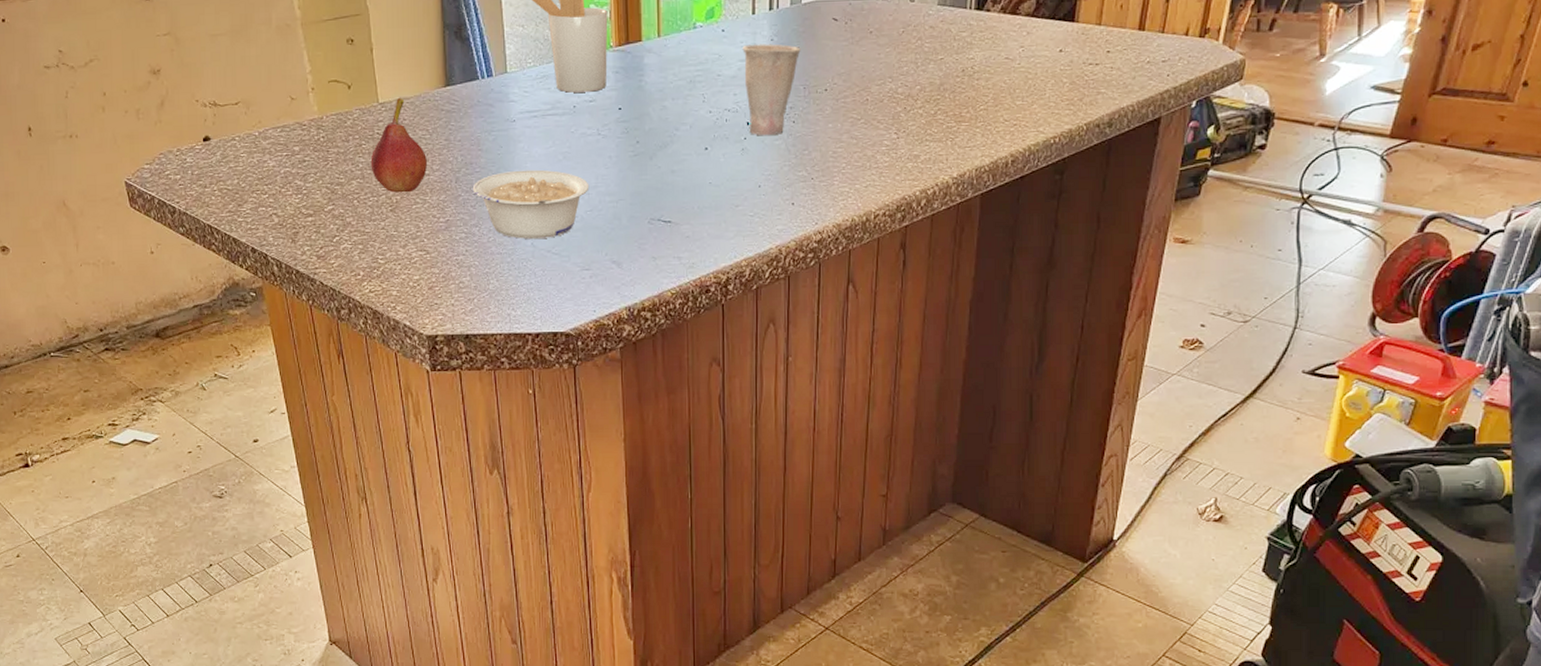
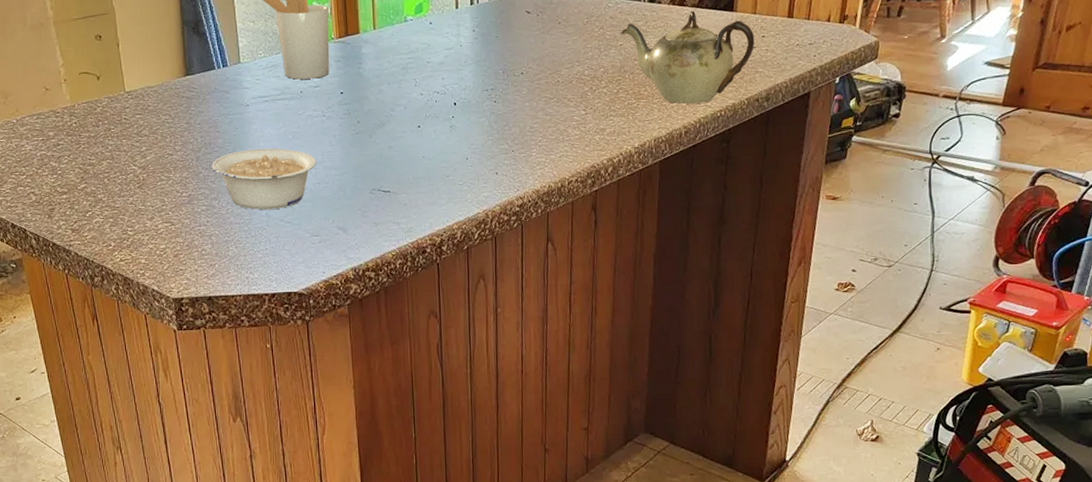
fruit: present [370,97,427,193] -> none [119,86,170,172]
cup: present [742,44,801,136] -> none [448,34,499,115]
teapot: none [942,20,1098,129] -> present [621,10,755,104]

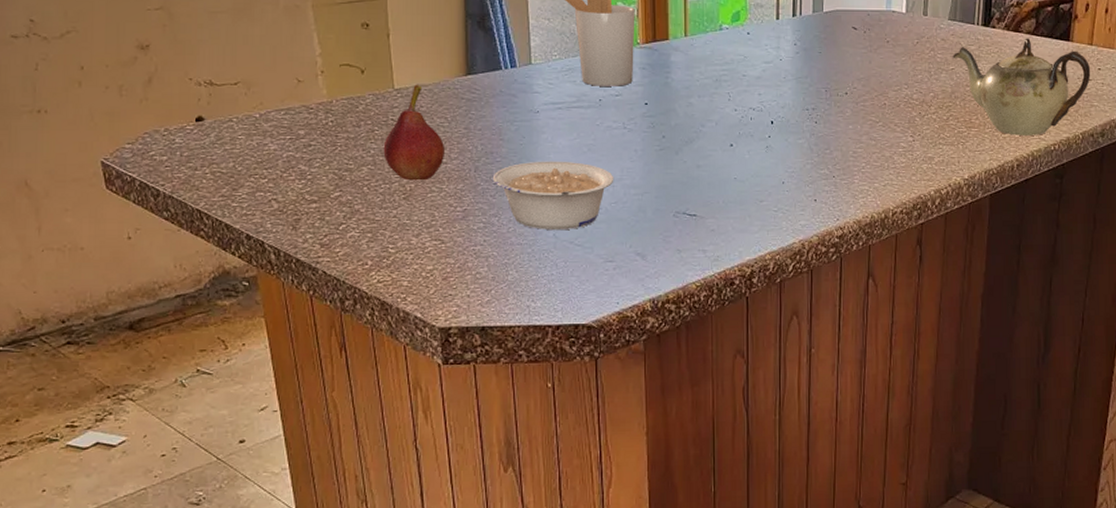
fruit: none [119,86,170,172] -> present [383,84,444,181]

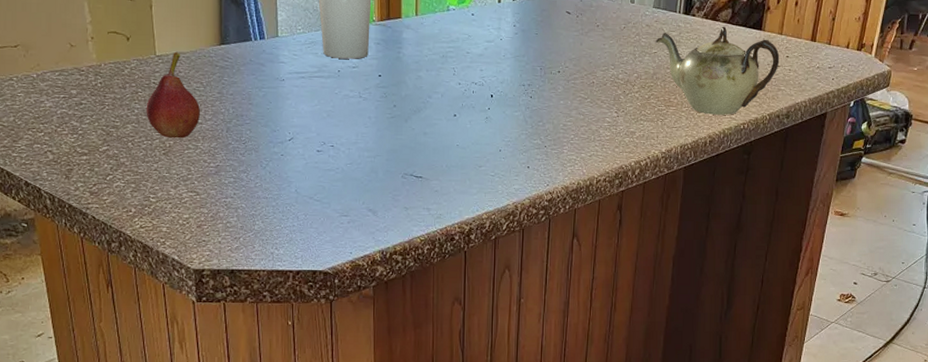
legume: present [492,161,614,230] -> none [242,124,350,186]

